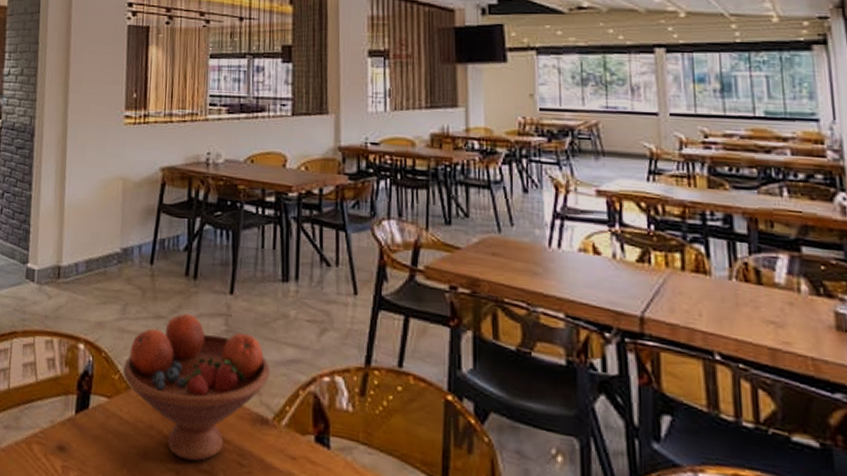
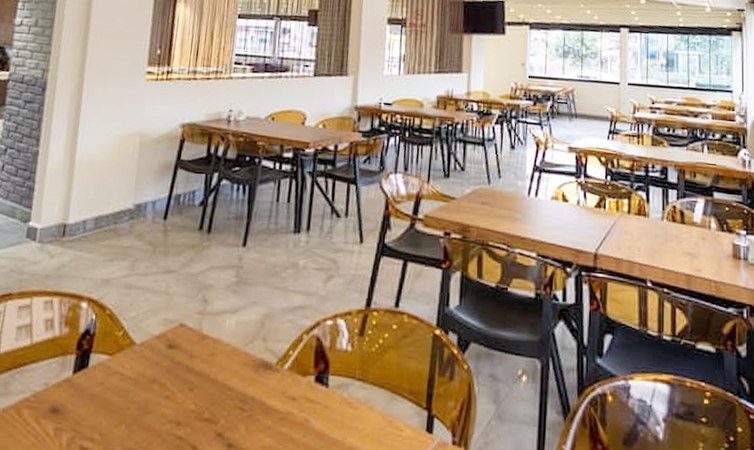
fruit bowl: present [122,313,271,462] -> none [127,267,277,411]

